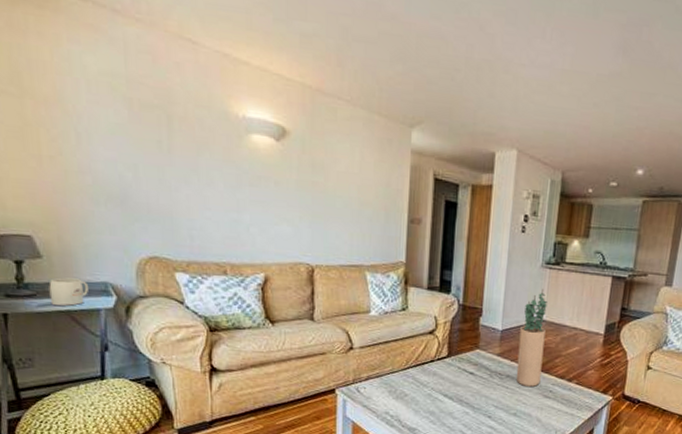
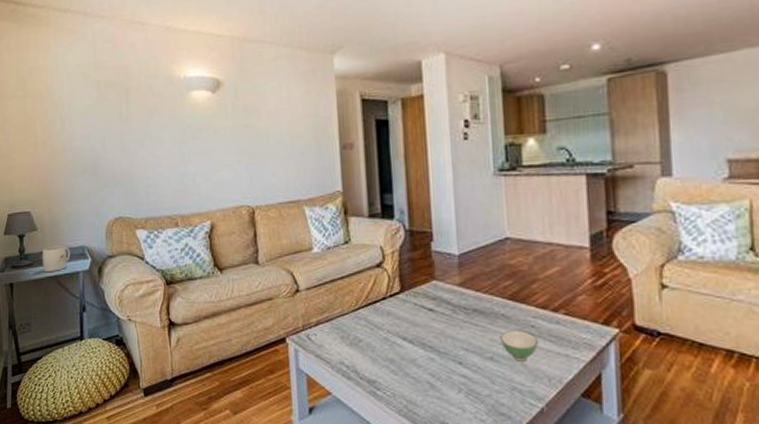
vase: present [516,289,547,388] -> none [481,201,517,323]
bowl: none [524,394,554,418] -> present [500,331,539,362]

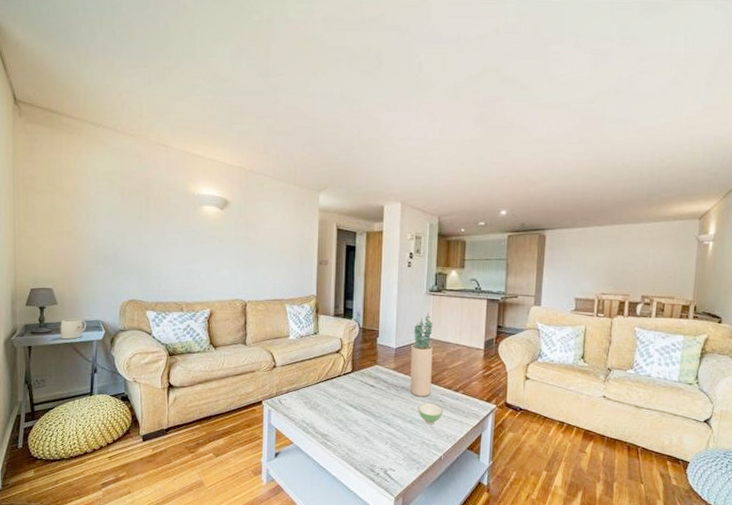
vase: none [481,201,517,323] -> present [410,312,433,398]

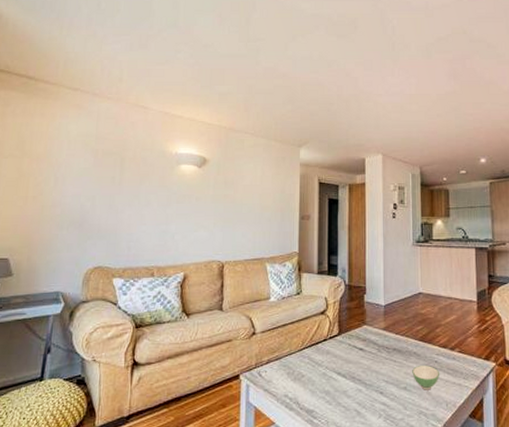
mug: present [60,318,87,340] -> none [12,290,44,316]
vase: present [410,312,433,398] -> none [401,265,425,359]

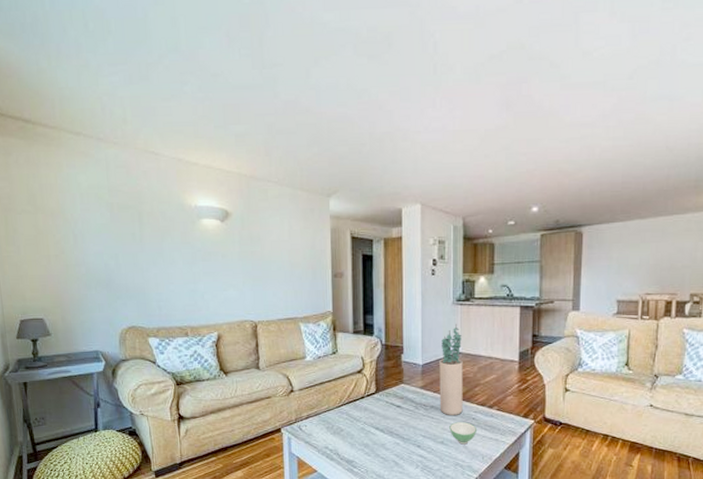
vase: none [401,265,425,359] -> present [439,324,463,416]

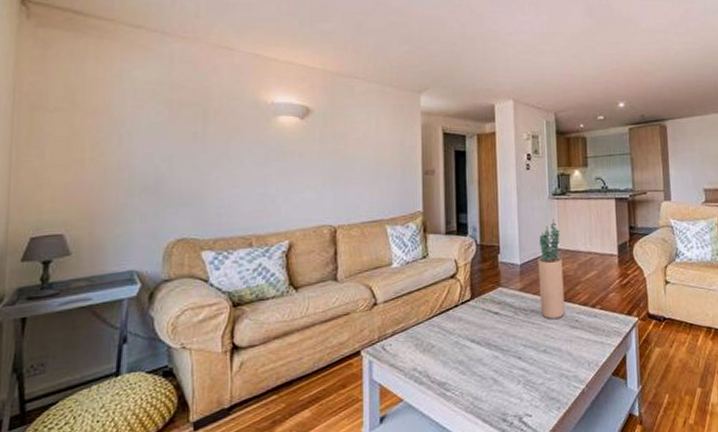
bowl: present [449,422,478,445] -> none [552,325,582,352]

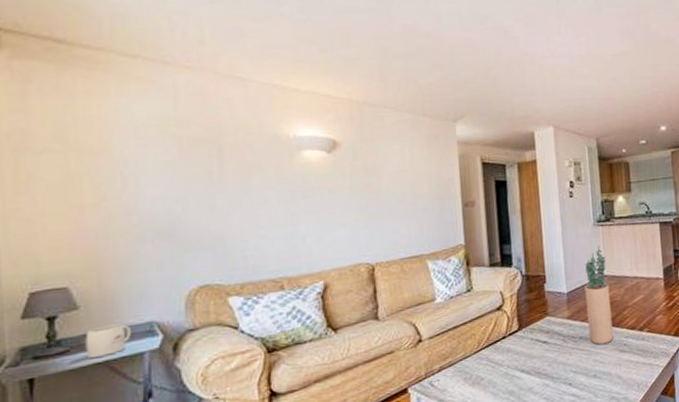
mug: none [73,271,115,303] -> present [85,323,132,359]

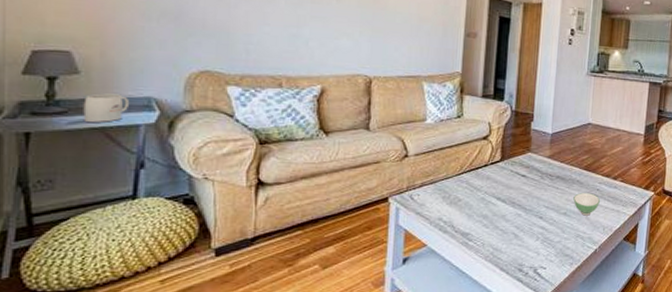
vase: present [584,246,613,345] -> none [565,95,593,187]
bowl: none [601,349,630,375] -> present [573,193,601,216]

